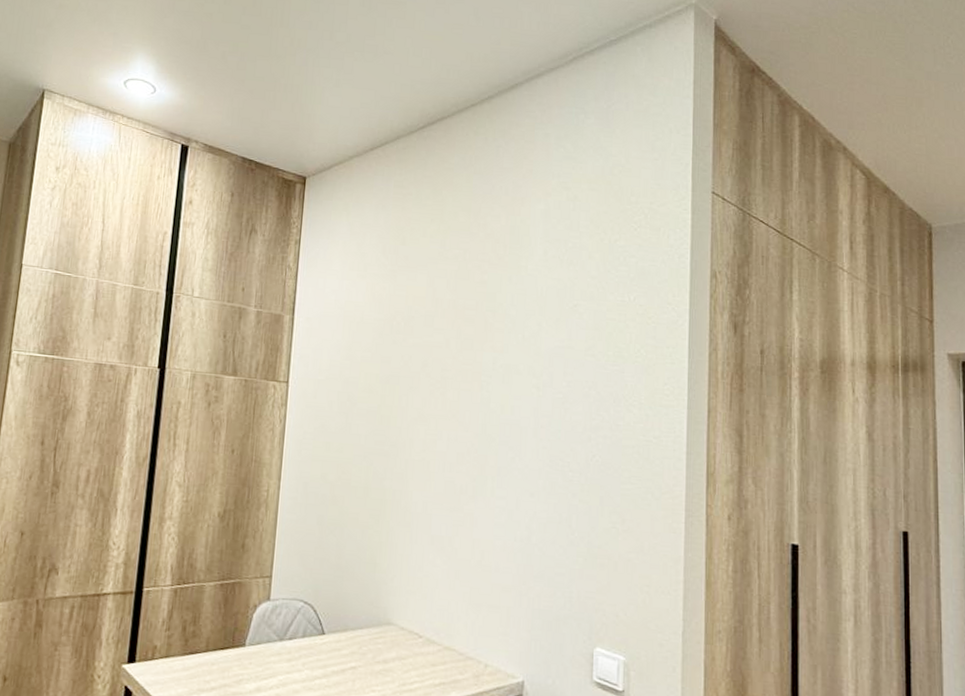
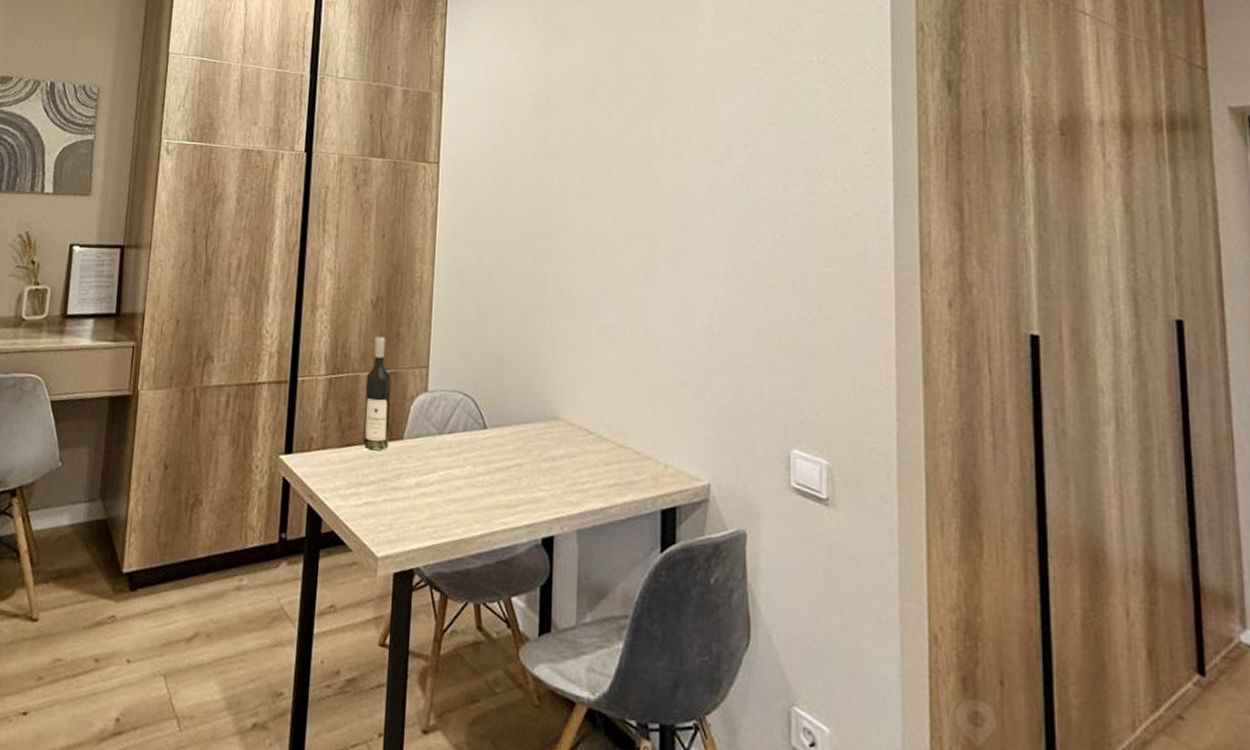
bottle: none [206,547,235,658] -> present [363,336,391,451]

